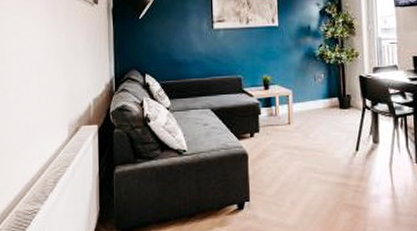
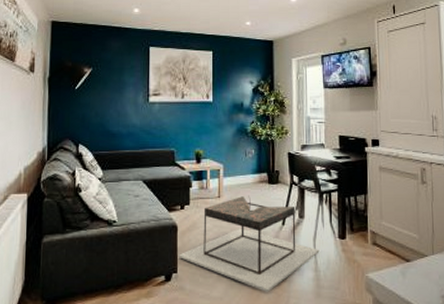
coffee table: none [250,121,396,220] -> present [179,195,320,292]

